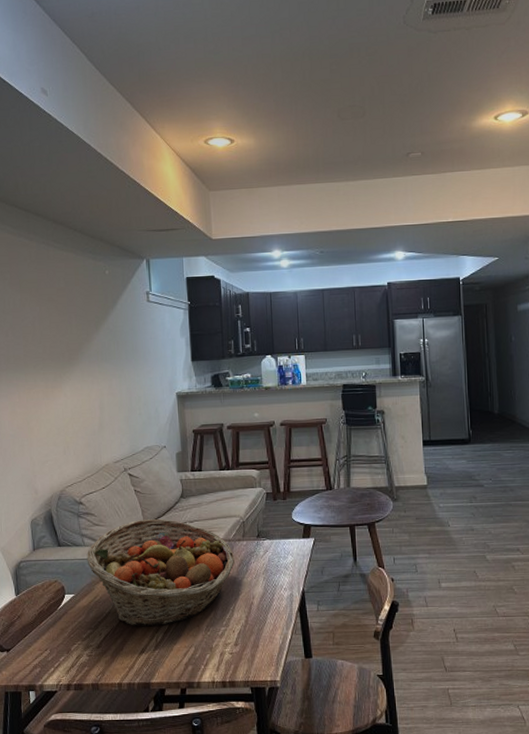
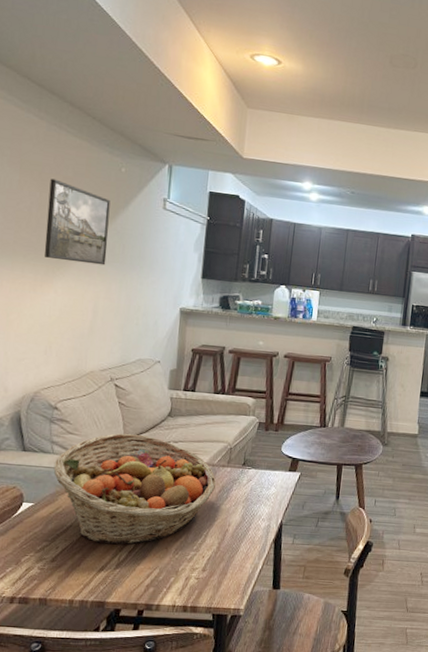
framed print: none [46,292,105,366] -> present [44,178,111,265]

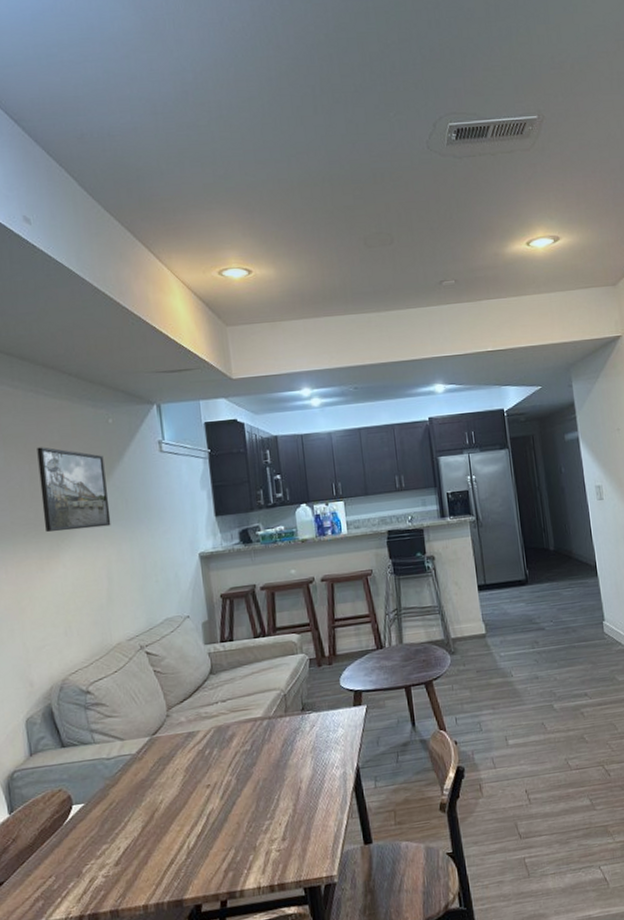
fruit basket: present [53,433,217,545] -> none [97,701,278,834]

